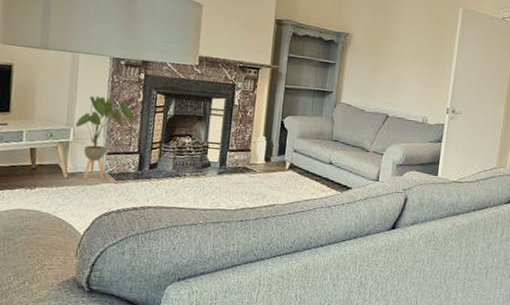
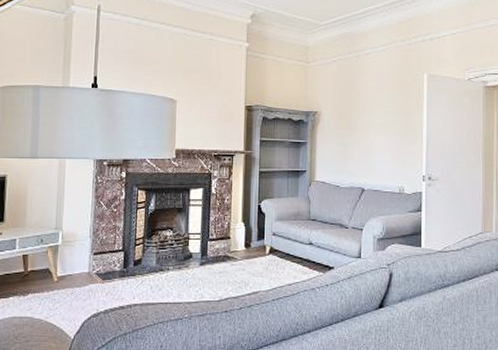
house plant: present [75,95,135,180] -> none [63,198,118,282]

